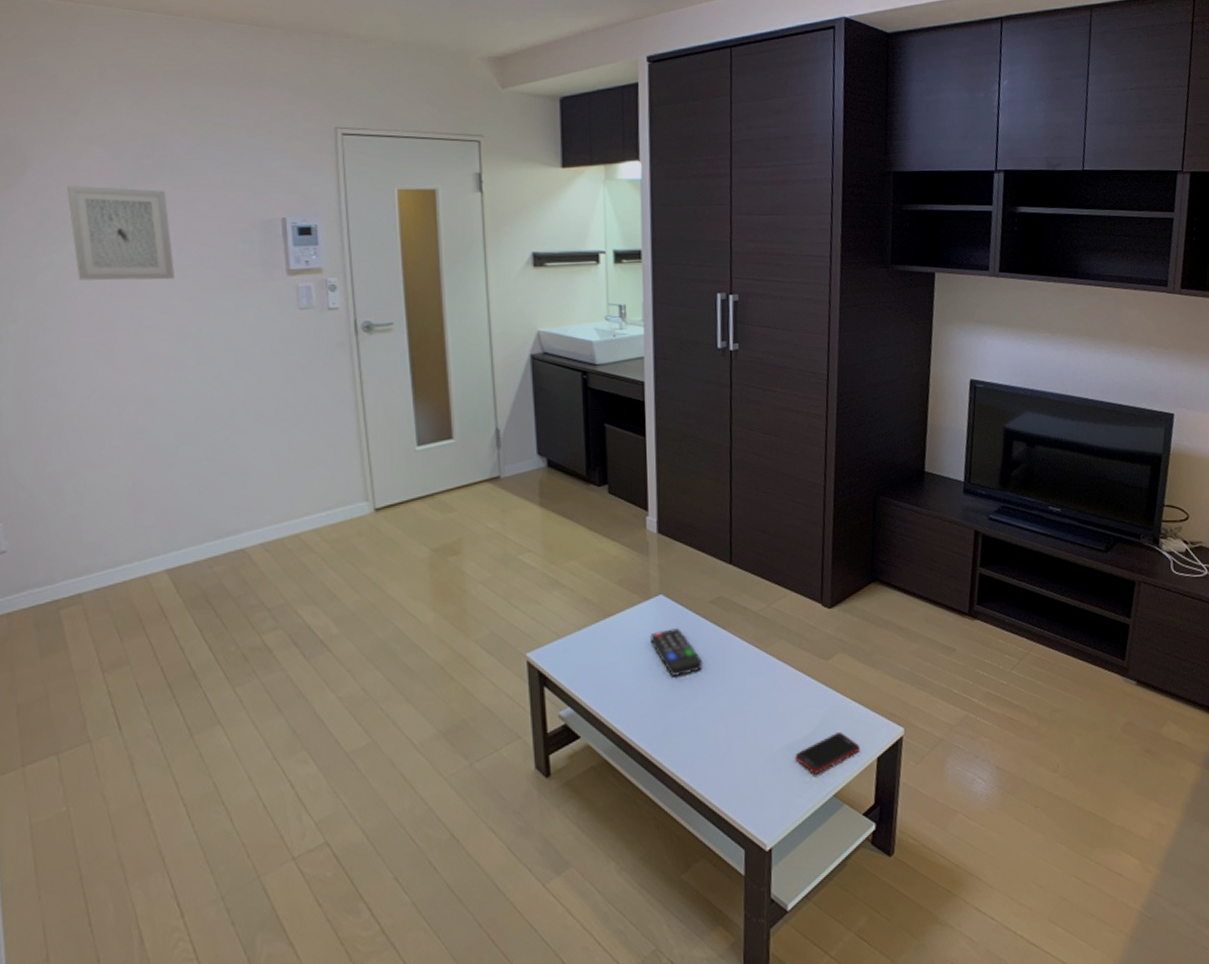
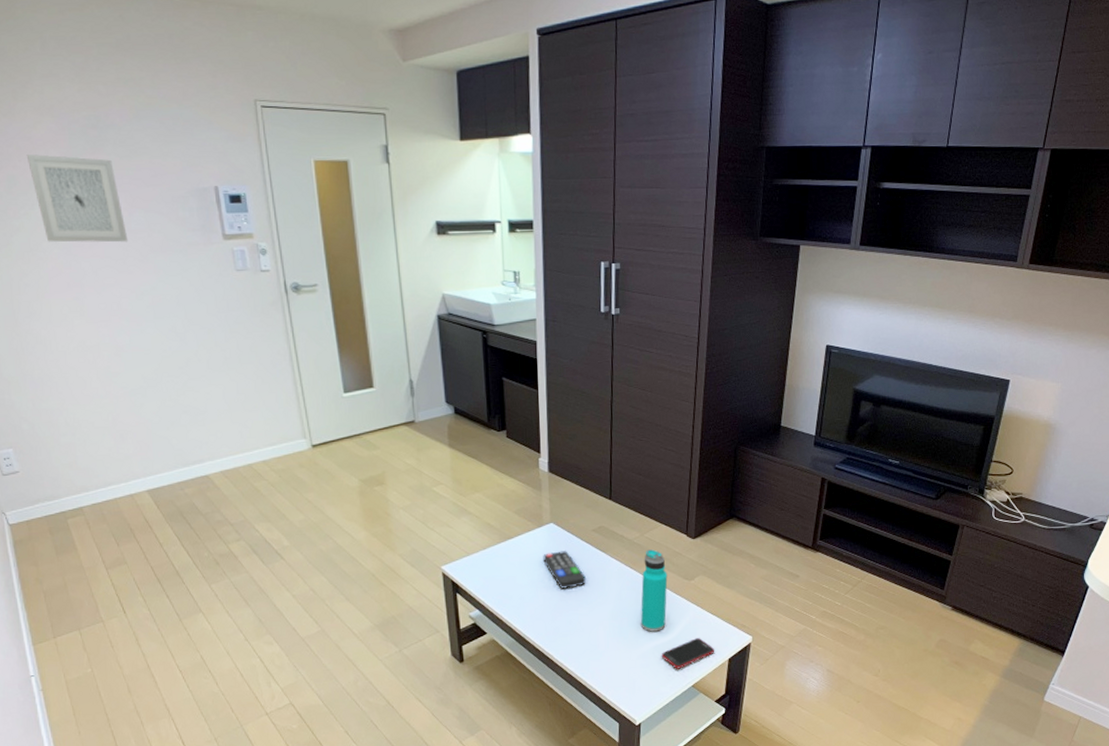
water bottle: none [768,623,801,727] -> present [640,549,668,632]

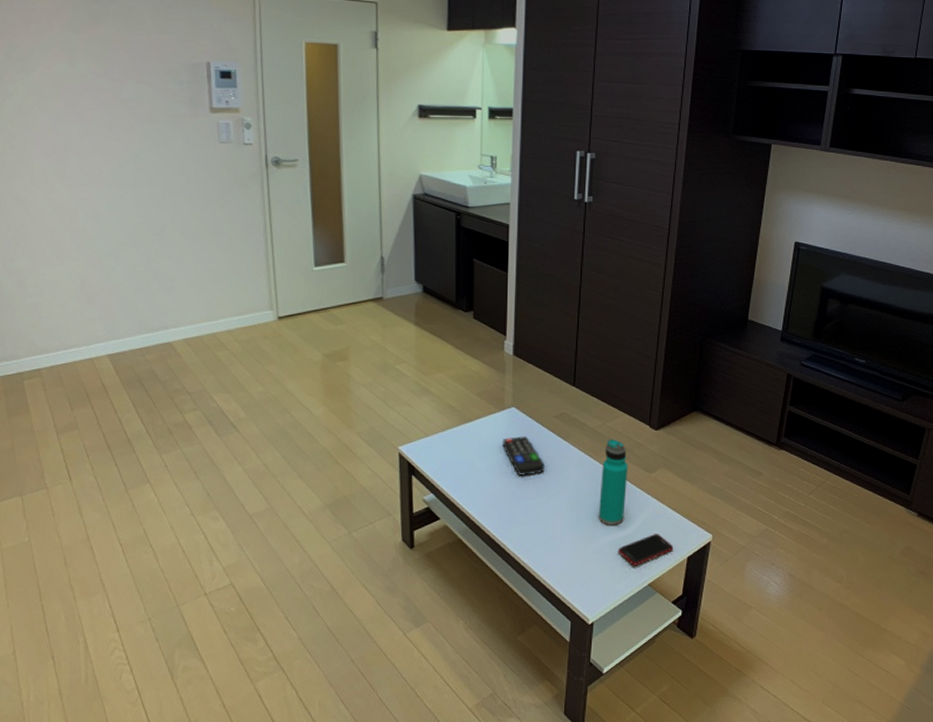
wall art: present [26,154,128,243] -> none [28,24,118,111]

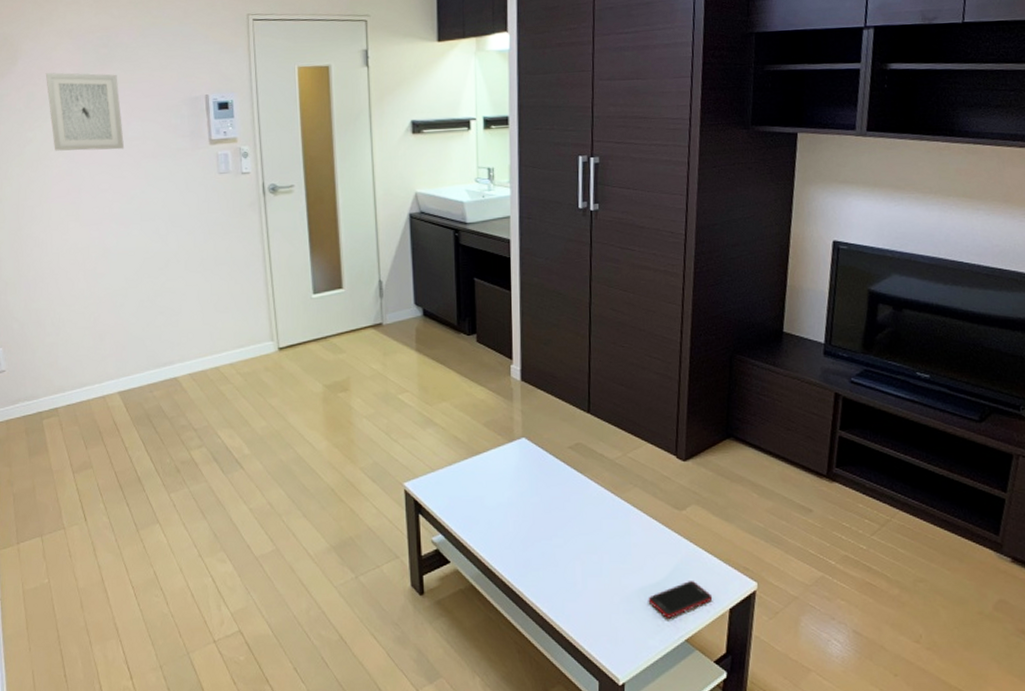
wall art: none [28,24,118,111] -> present [45,72,125,151]
remote control: present [502,436,546,476] -> none [513,470,562,514]
water bottle: present [598,439,628,525] -> none [623,472,655,570]

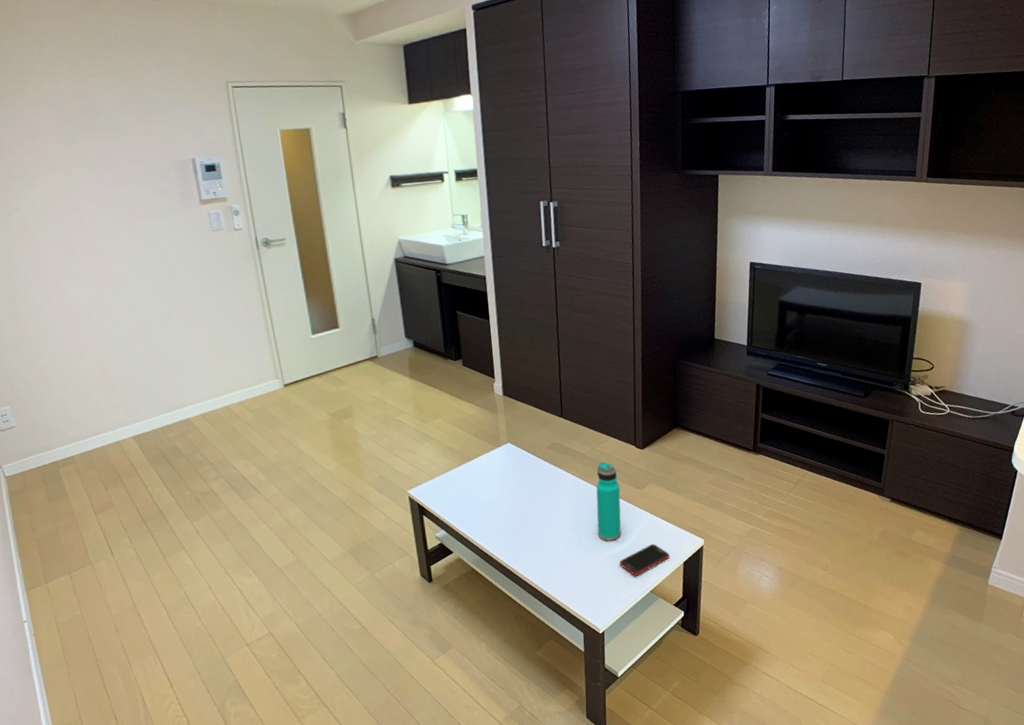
wall art: present [45,72,125,151] -> none [25,141,115,217]
water bottle: none [623,472,655,570] -> present [596,462,622,541]

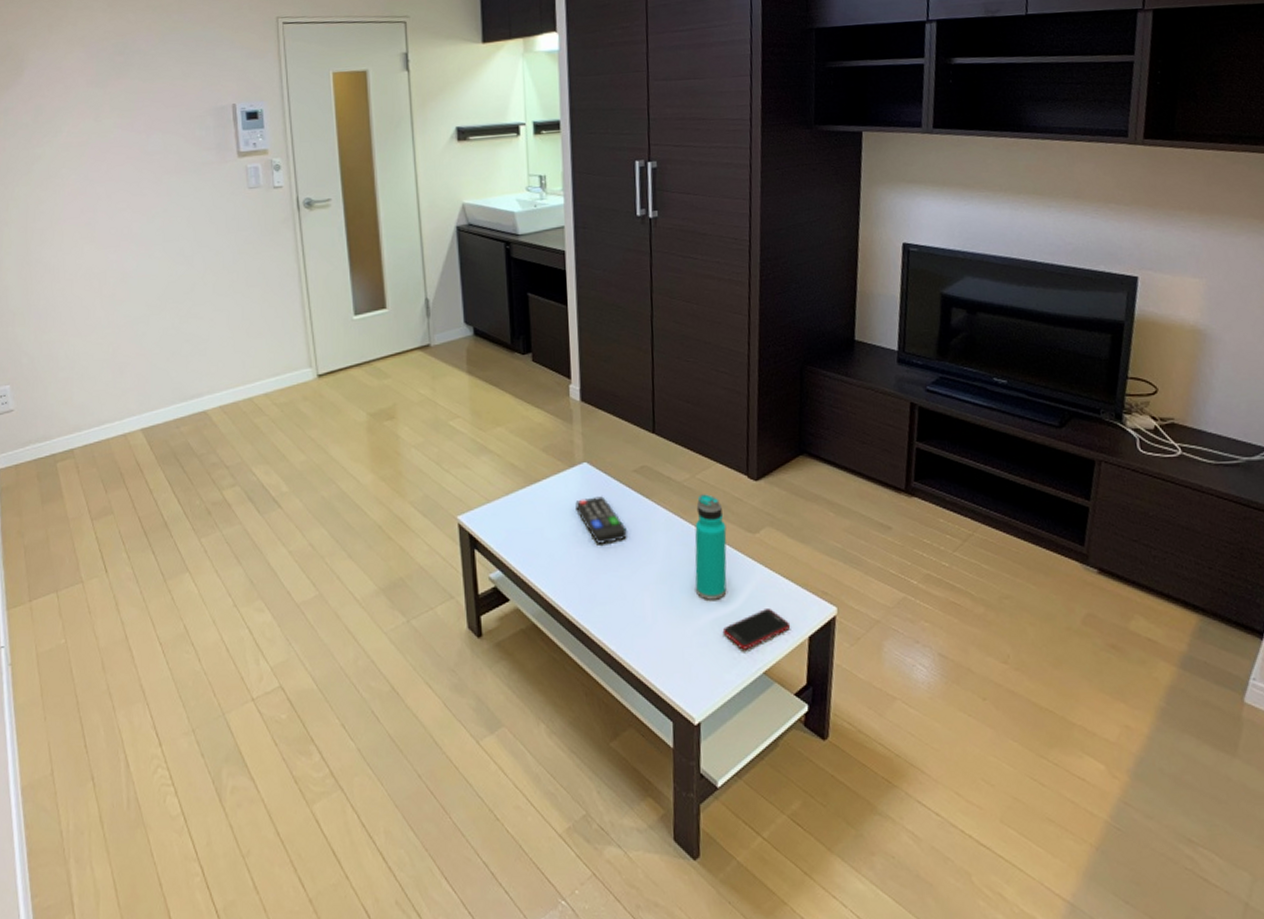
remote control: none [502,468,545,505] -> present [575,496,629,544]

